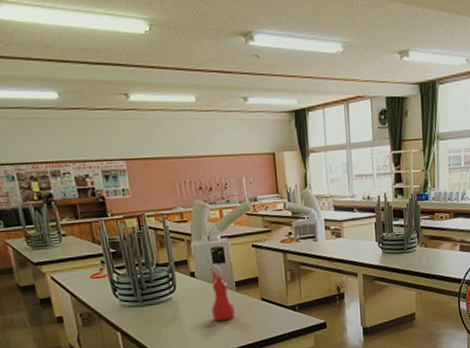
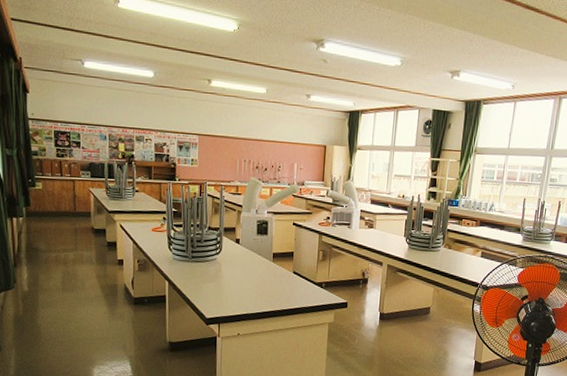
spray bottle: present [211,263,236,322] -> none [248,234,269,287]

